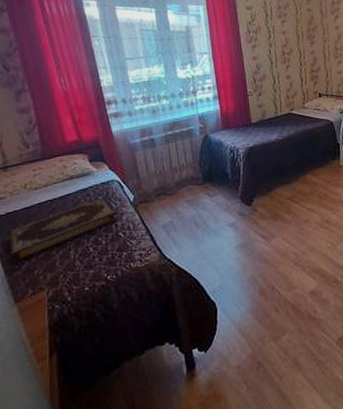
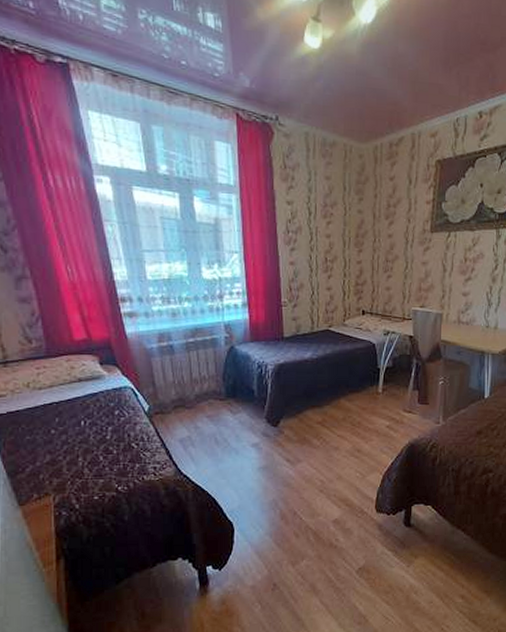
book: present [9,197,118,265] -> none [11,404,131,467]

